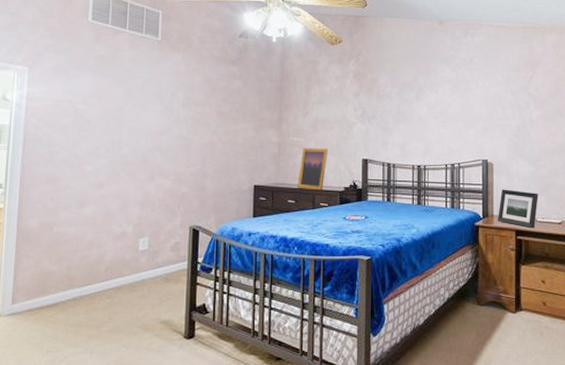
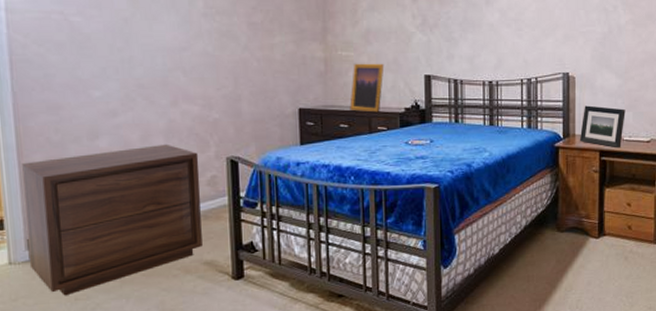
nightstand: none [13,213,166,348] -> present [22,144,202,296]

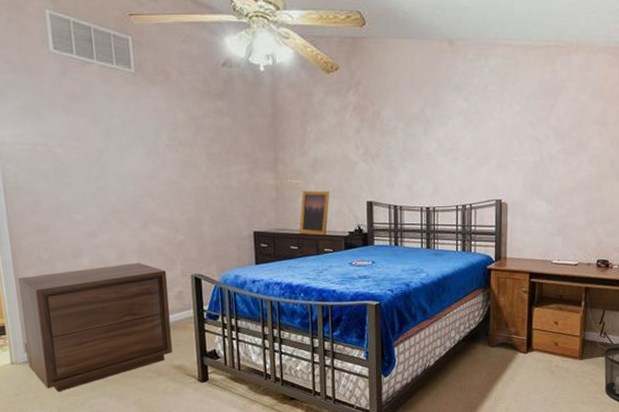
picture frame: present [579,105,626,148] -> none [510,230,555,271]

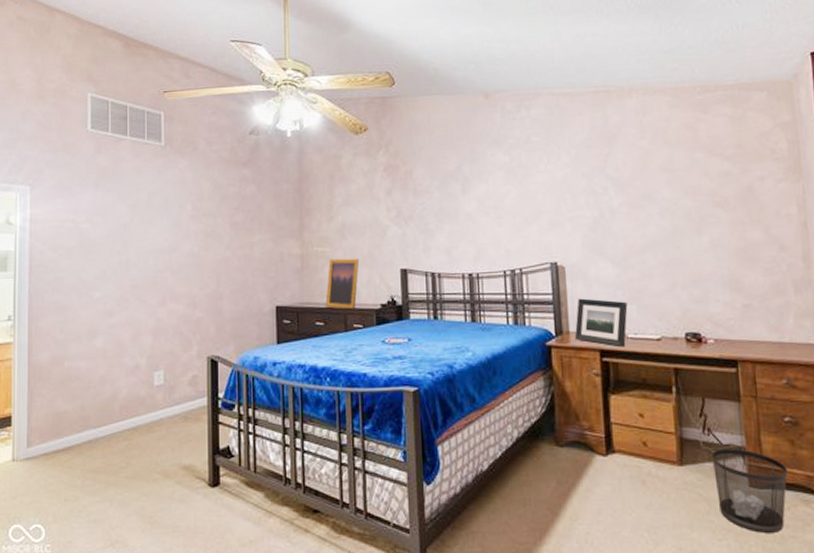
nightstand: present [18,262,172,392] -> none [29,343,182,496]
picture frame: none [510,230,555,271] -> present [574,298,628,348]

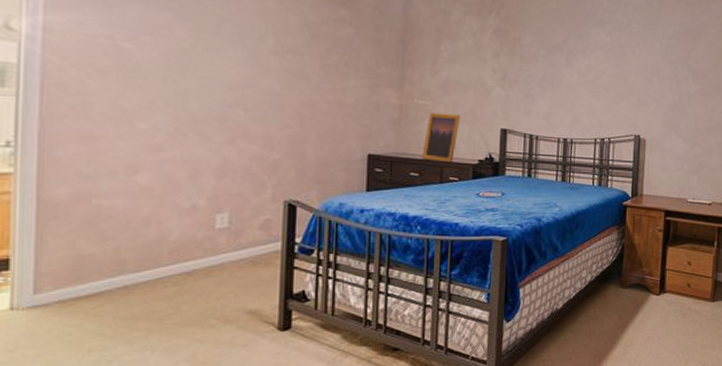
picture frame: present [574,298,628,348] -> none [646,167,691,209]

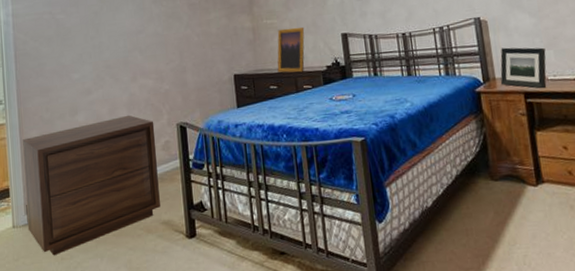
nightstand: none [36,183,253,347] -> present [23,115,160,256]
picture frame: none [646,167,691,209] -> present [500,47,547,89]

